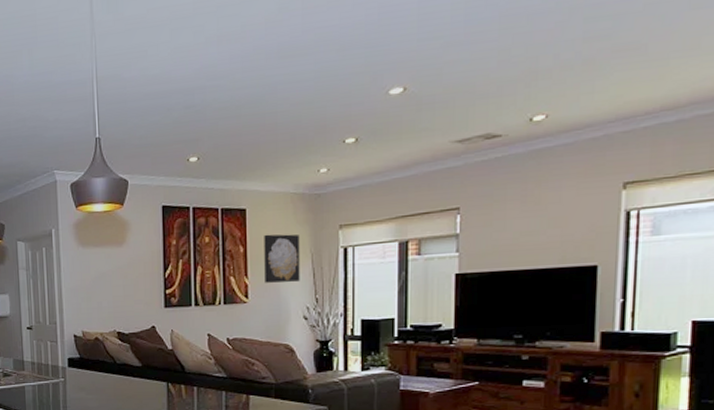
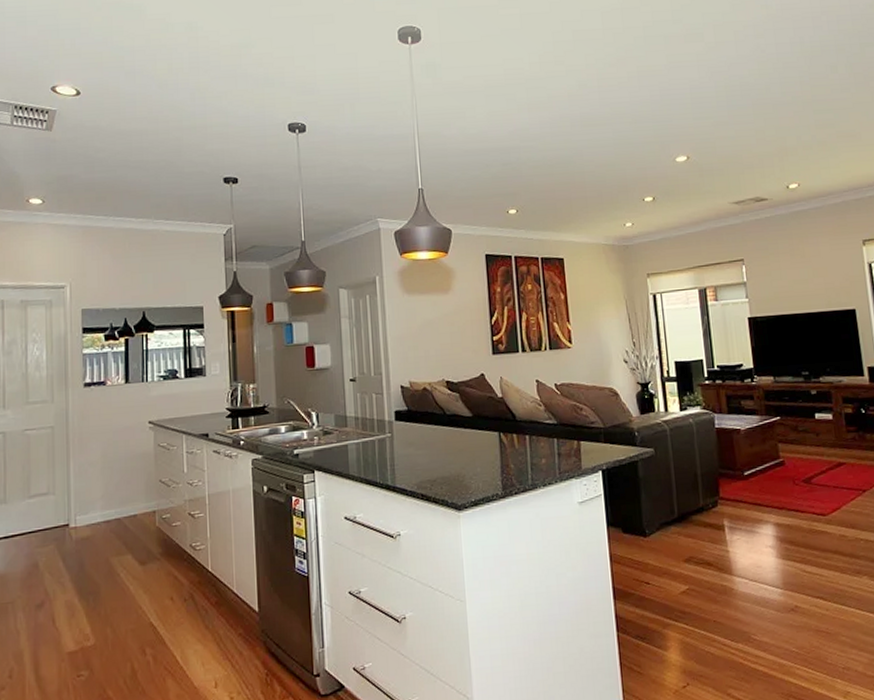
wall art: present [264,234,300,283] -> none [582,282,617,328]

